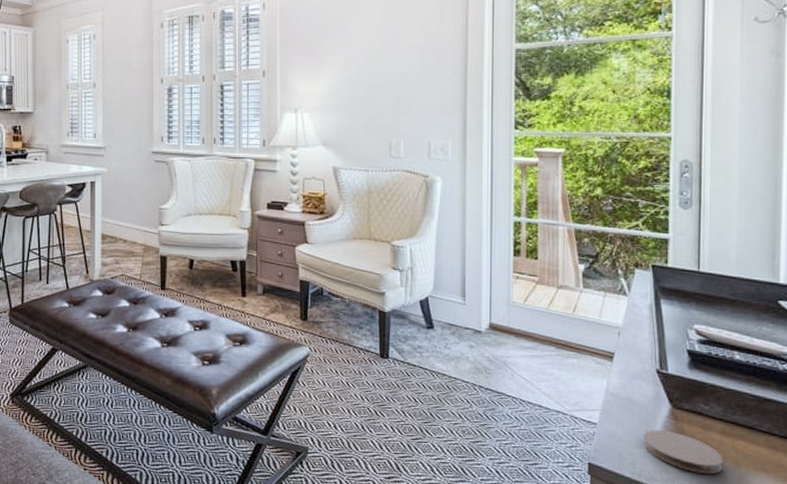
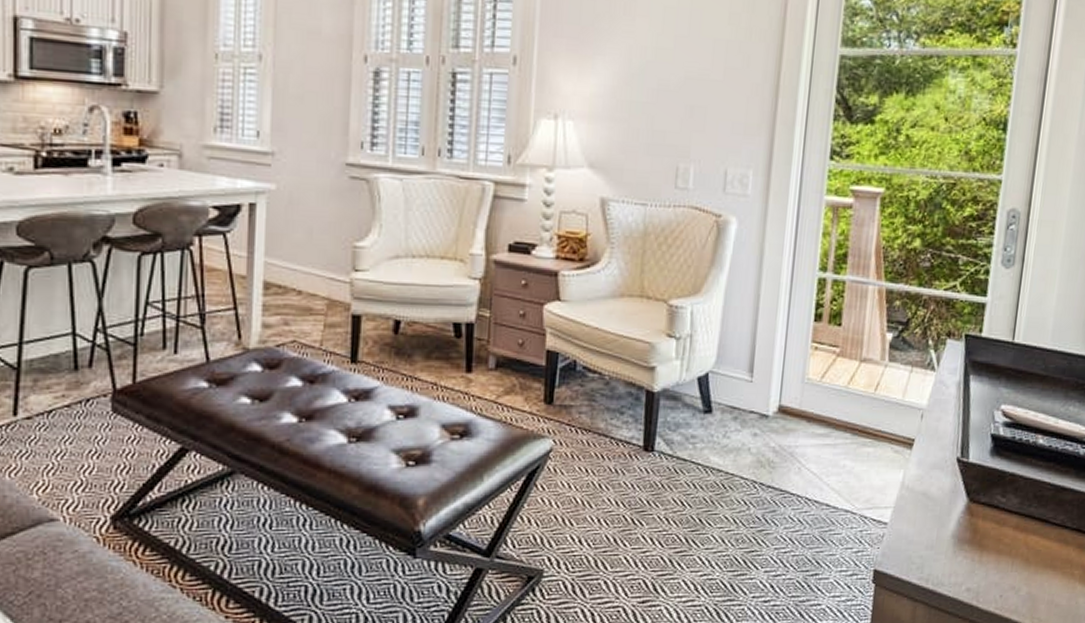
coaster: present [643,430,724,475] -> none [934,528,1014,575]

